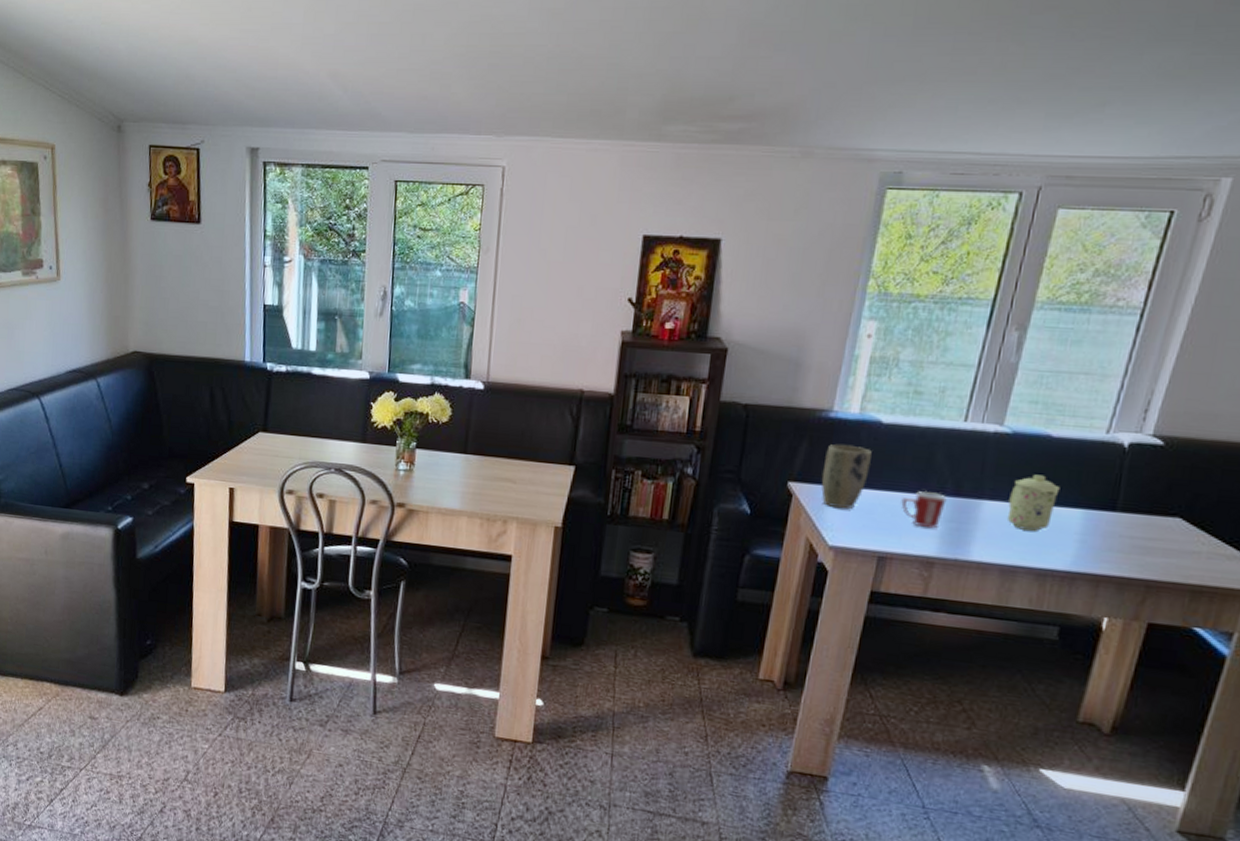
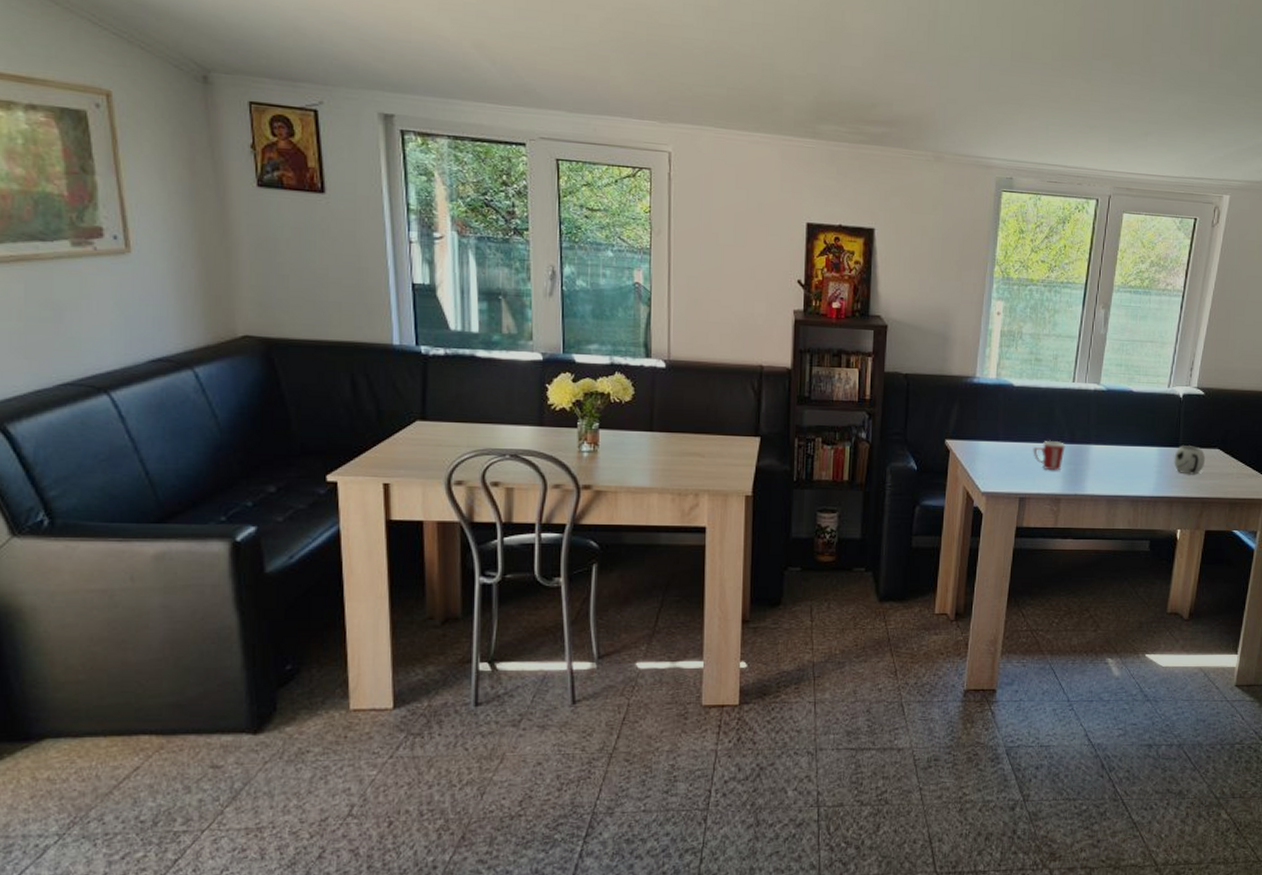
plant pot: present [821,444,872,510] -> none [971,405,1008,460]
mug: present [1006,474,1060,531] -> none [1108,422,1142,467]
mug: none [1106,509,1158,550] -> present [1174,446,1206,475]

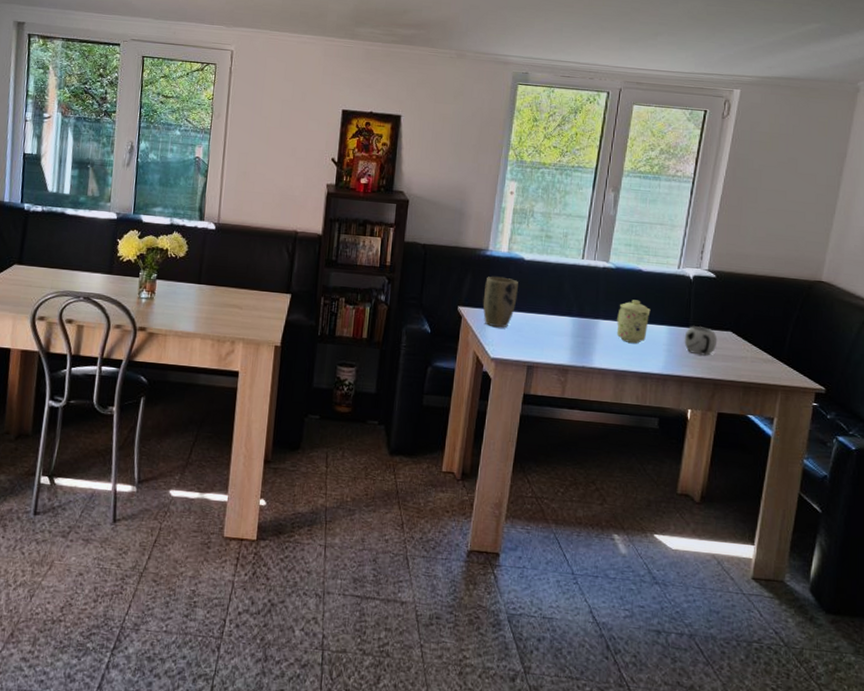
plant pot: none [971,405,1008,460] -> present [483,276,518,328]
mug: present [1033,440,1065,471] -> none [541,312,574,343]
mug: none [1108,422,1142,467] -> present [616,299,651,343]

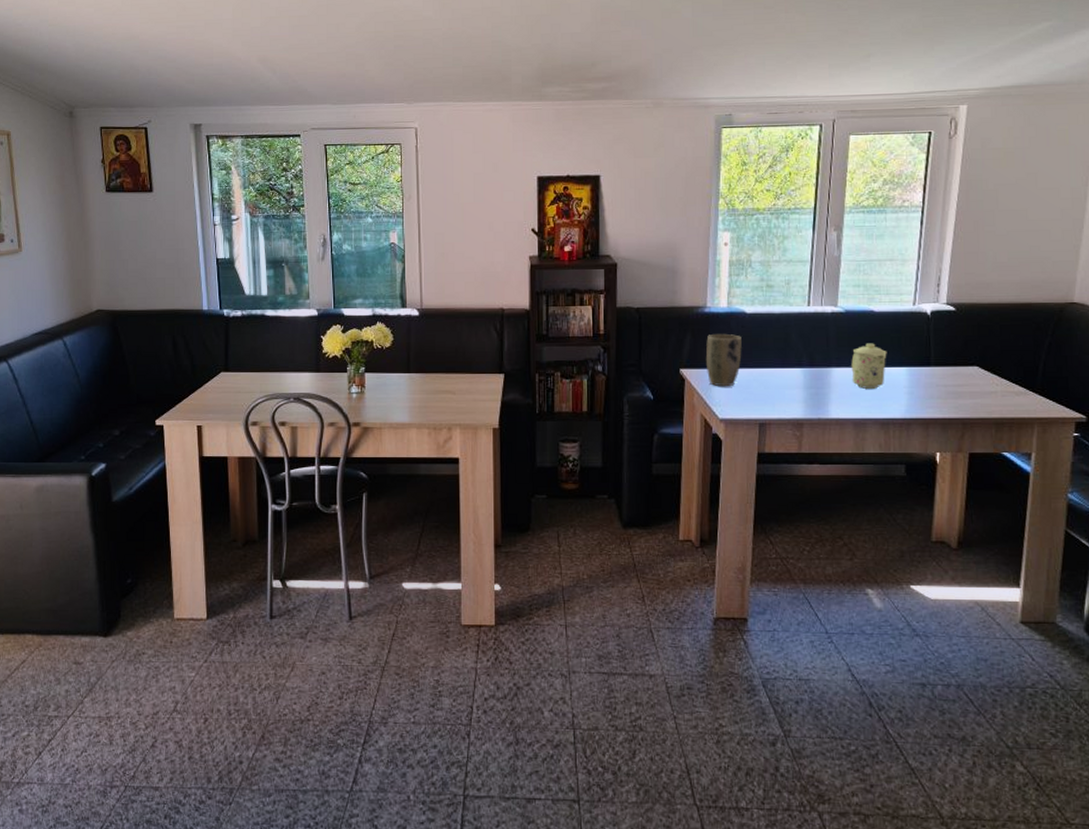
mug: present [684,326,718,356] -> none [926,364,963,395]

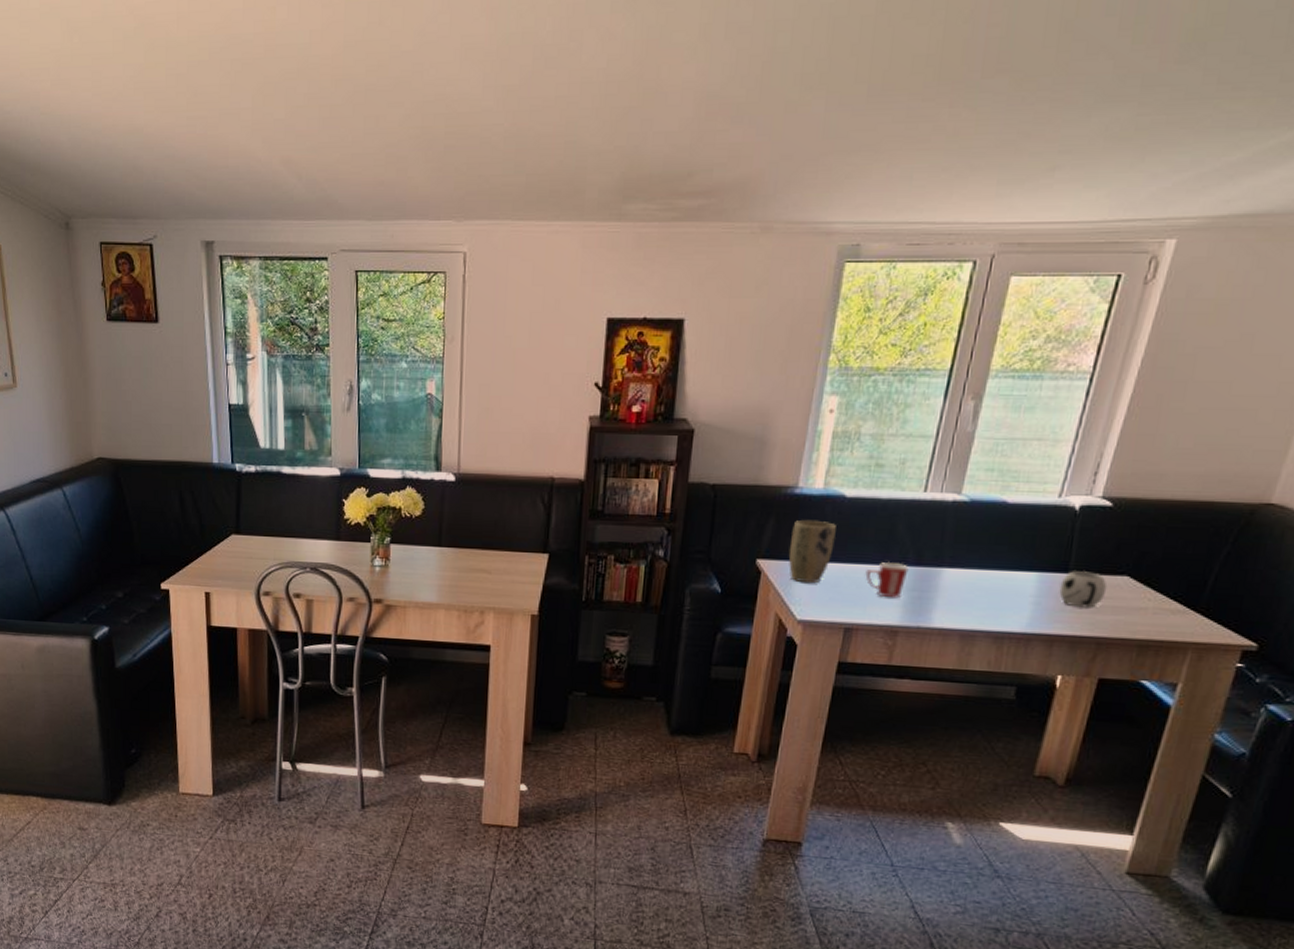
mug: none [770,365,805,396] -> present [865,561,909,599]
mug: present [851,343,887,389] -> none [965,540,1016,596]
mug: none [926,364,963,395] -> present [1059,571,1108,608]

